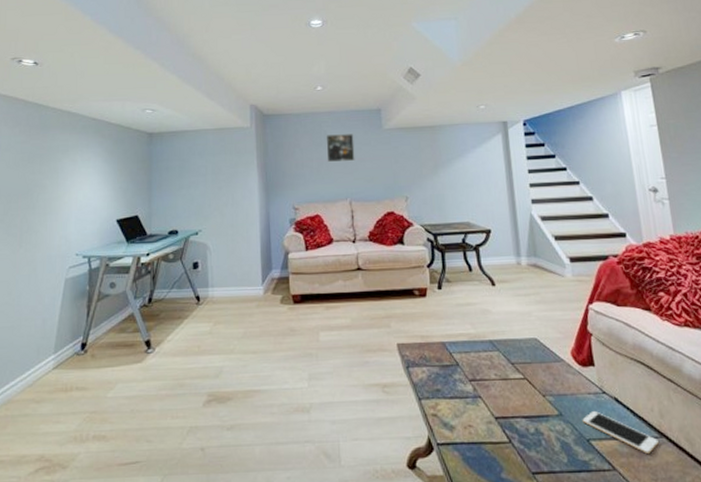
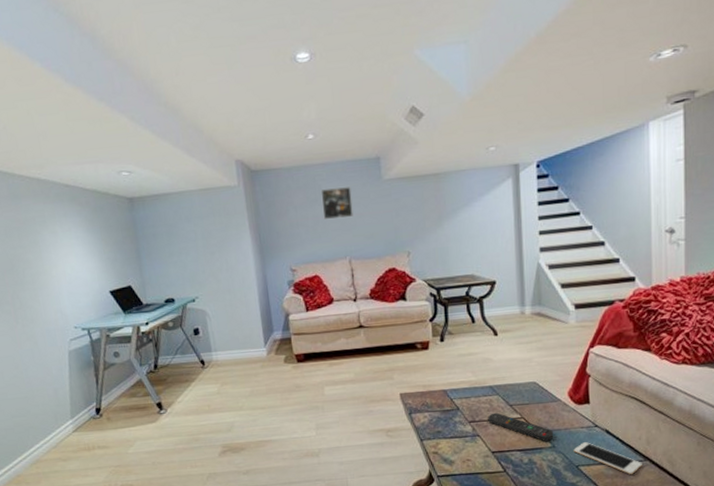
remote control: none [489,371,560,408] -> present [488,412,554,441]

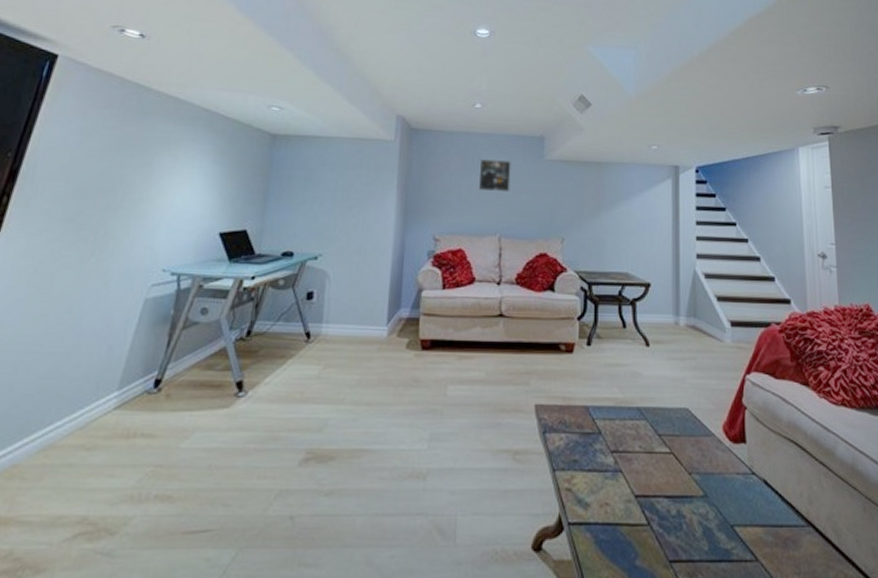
remote control: present [488,412,554,441] -> none [633,442,707,487]
cell phone: present [573,442,642,475] -> none [728,494,805,545]

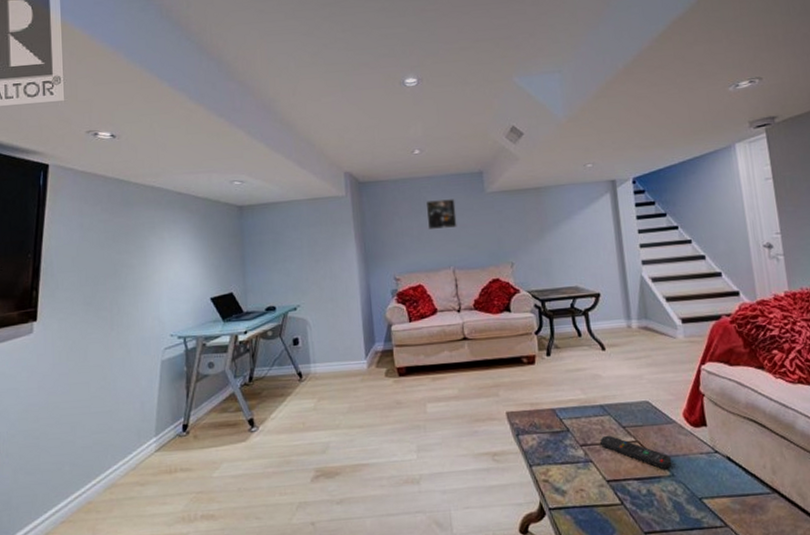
remote control: none [633,442,707,487] -> present [600,435,672,469]

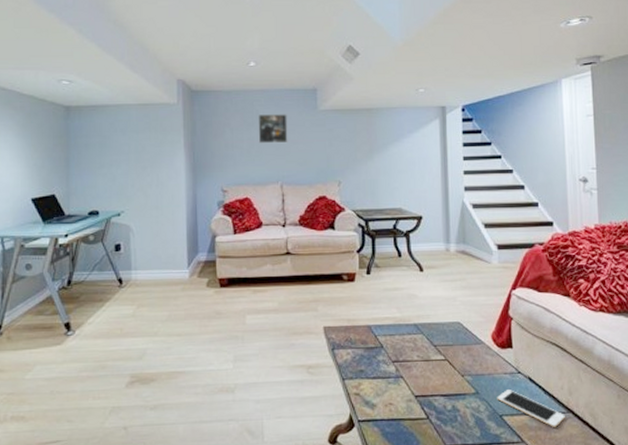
remote control: present [600,435,672,469] -> none [412,352,478,387]
cell phone: none [694,470,771,511] -> present [497,390,565,428]

